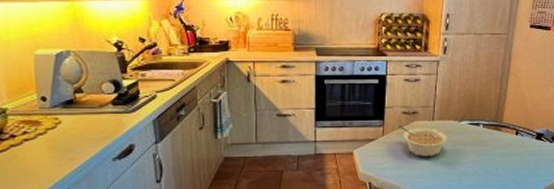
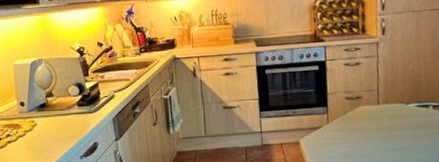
legume: present [398,125,448,158] -> none [343,111,397,145]

